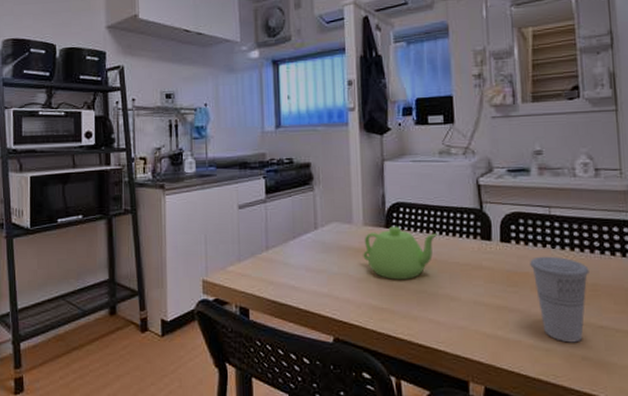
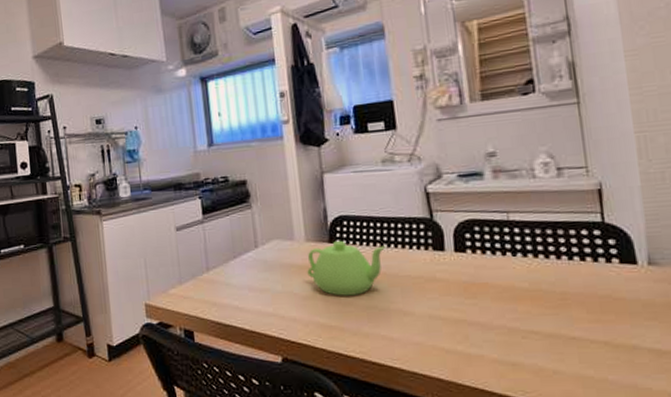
cup: present [530,256,589,343] -> none [489,264,557,356]

